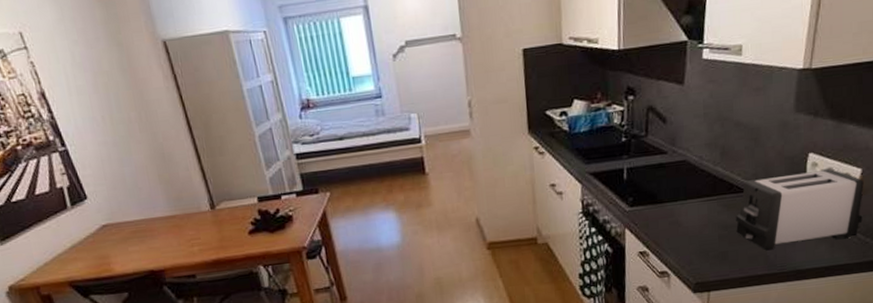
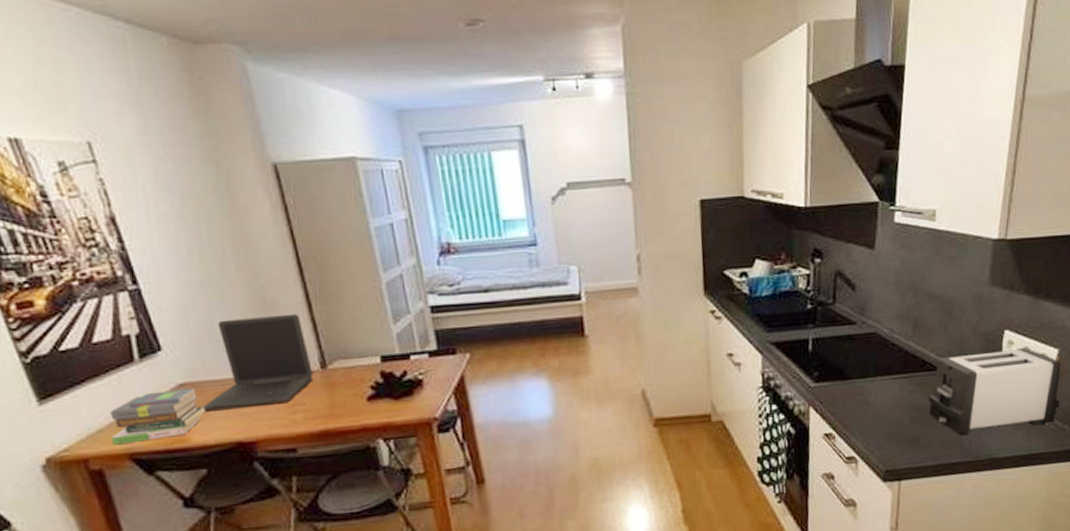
books: none [52,229,124,276] -> present [110,389,206,446]
laptop: none [122,164,205,247] -> present [203,313,313,412]

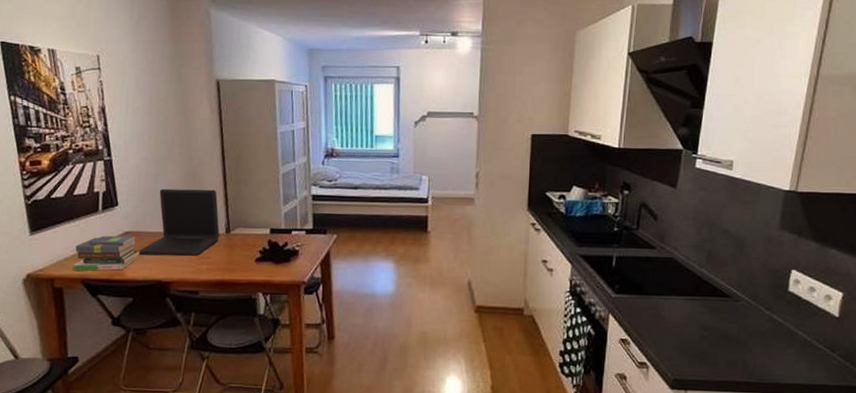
toaster: present [929,348,1061,436] -> none [717,286,845,360]

